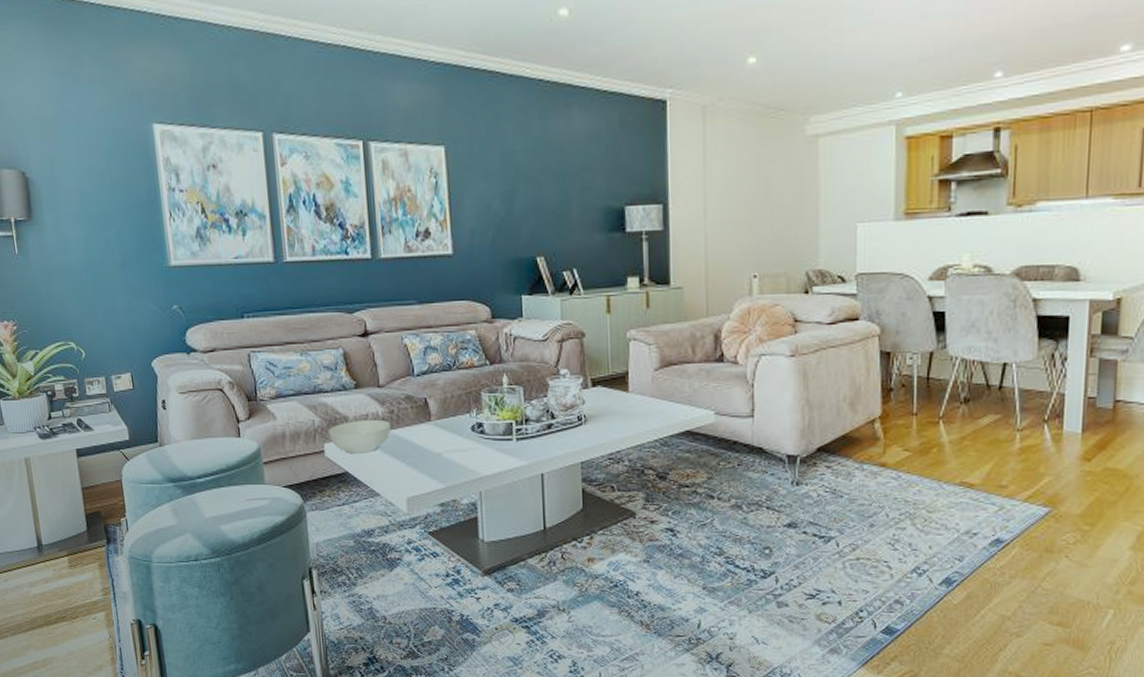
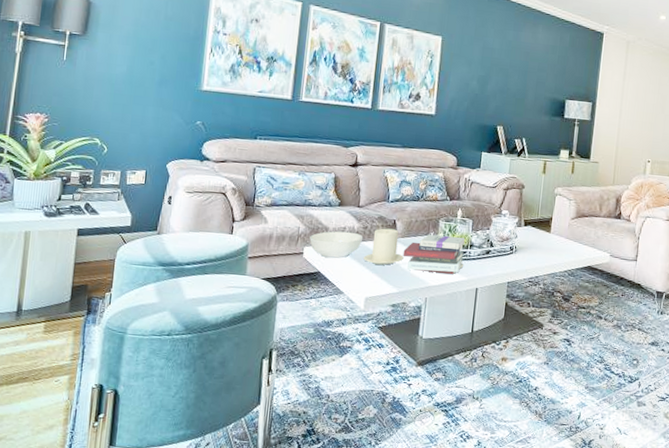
candle: none [396,410,445,456] -> present [364,228,404,265]
books: none [442,410,522,459] -> present [403,235,466,274]

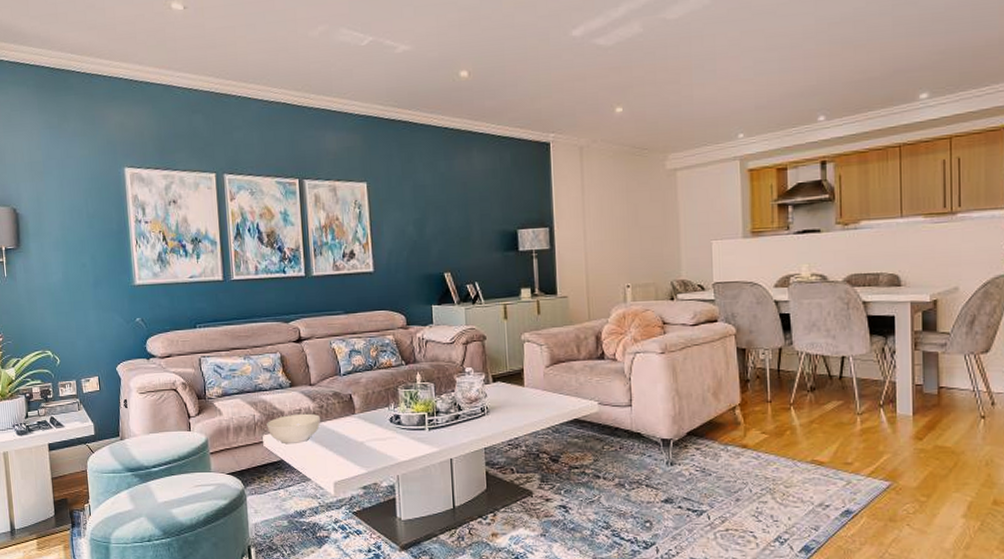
candle: present [364,228,404,265] -> none [325,404,367,445]
books: present [403,235,466,274] -> none [365,403,433,447]

